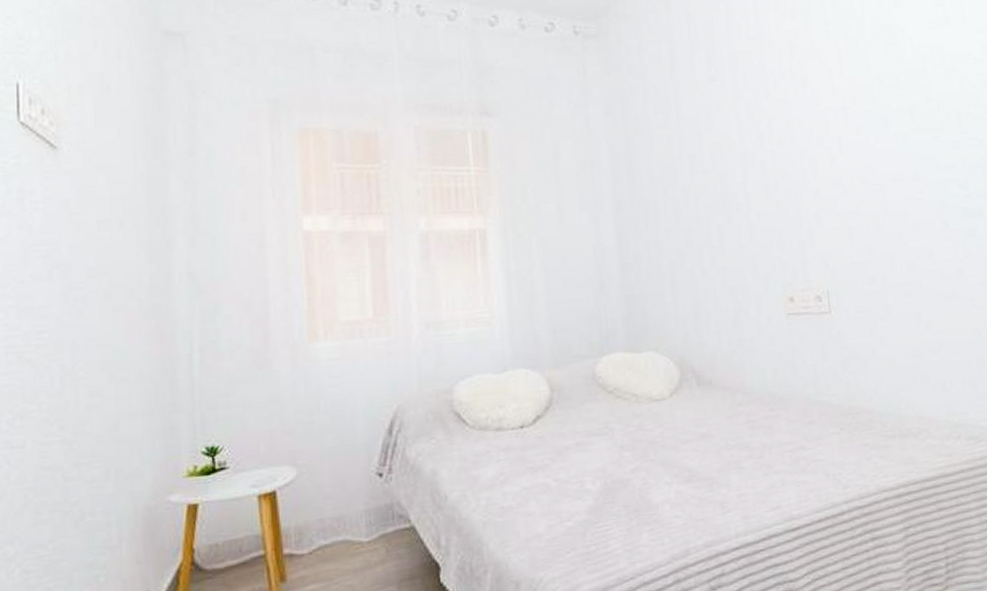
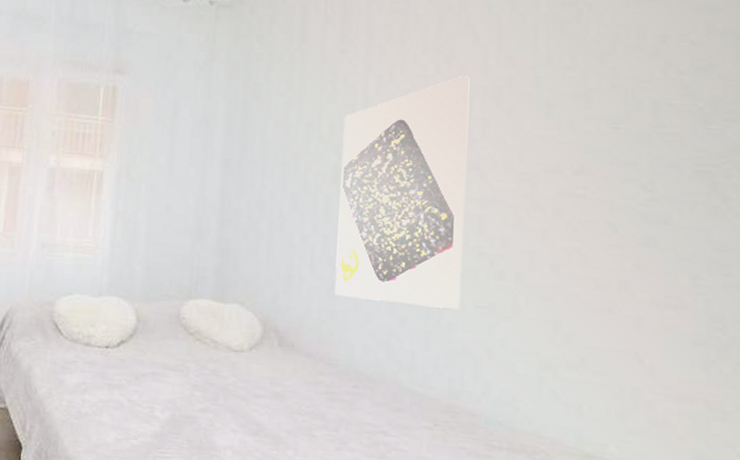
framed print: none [722,98,845,324] -> present [334,76,470,310]

